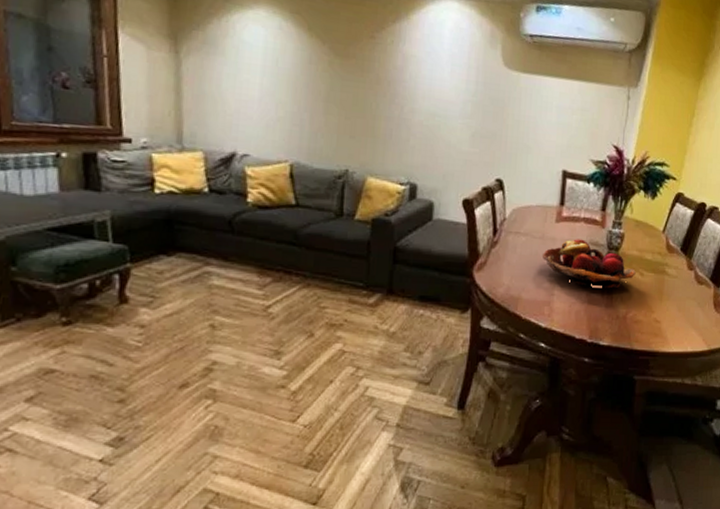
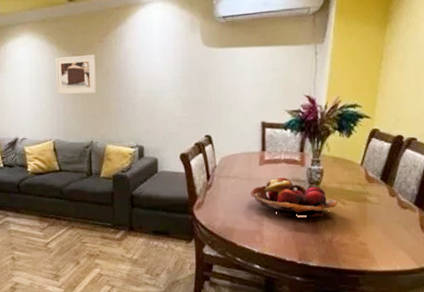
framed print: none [301,47,362,107] -> present [55,55,97,95]

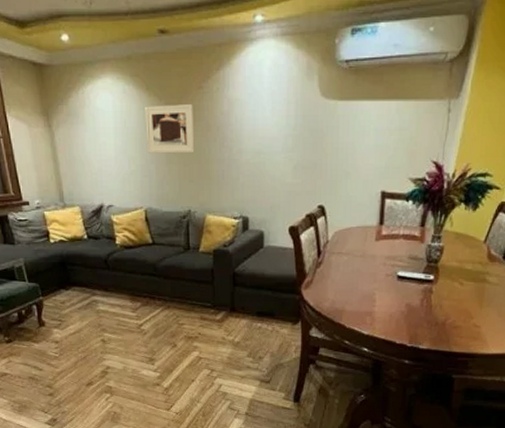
fruit basket: present [250,177,338,217] -> none [363,255,455,298]

